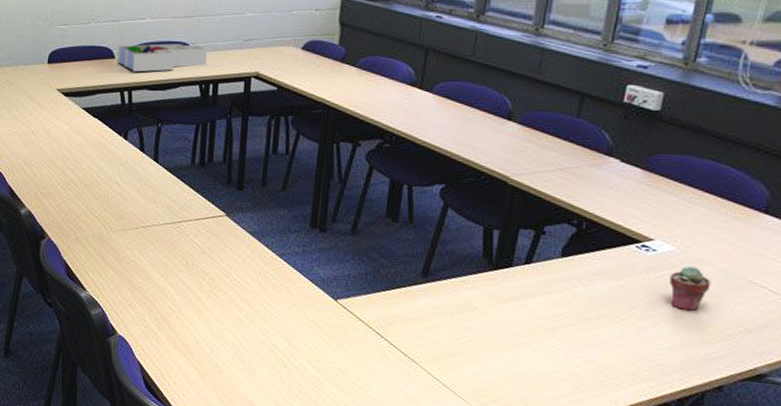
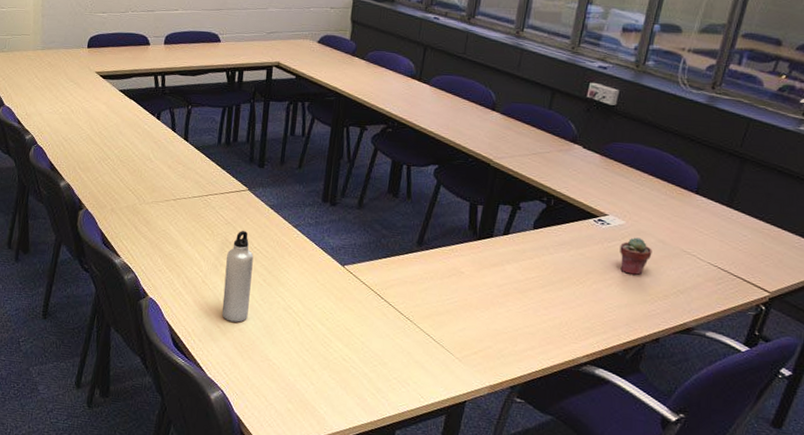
desk organizer: present [117,44,207,72] -> none [152,33,234,59]
water bottle: none [198,261,233,363] -> present [222,231,254,323]

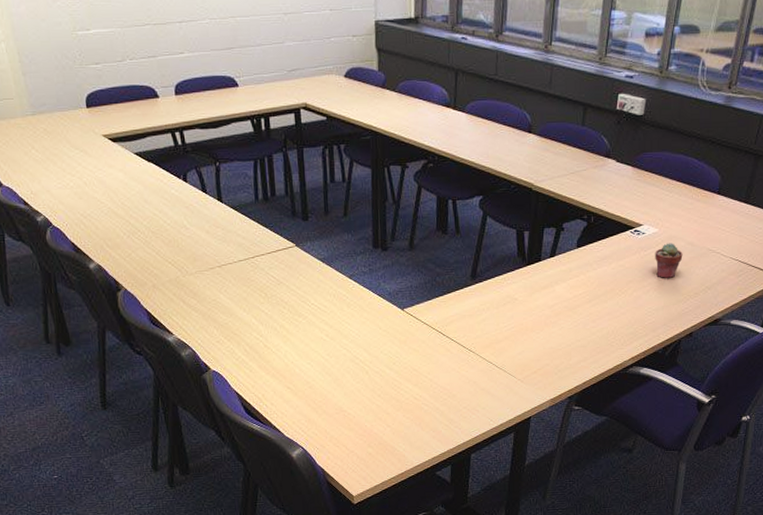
water bottle: present [222,231,254,323] -> none [285,289,316,381]

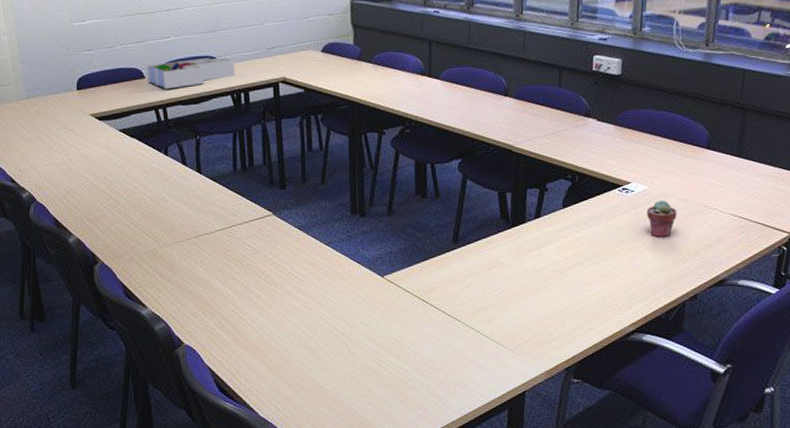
desk organizer: none [159,78,255,111] -> present [146,57,236,90]

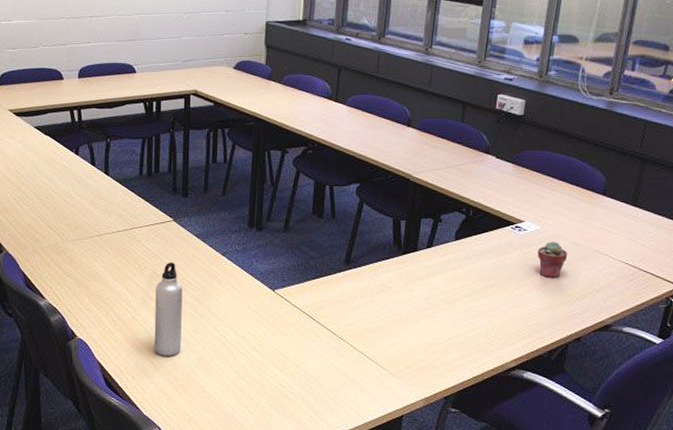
desk organizer: present [146,57,236,90] -> none [65,65,150,92]
water bottle: none [261,258,293,355] -> present [154,262,183,356]

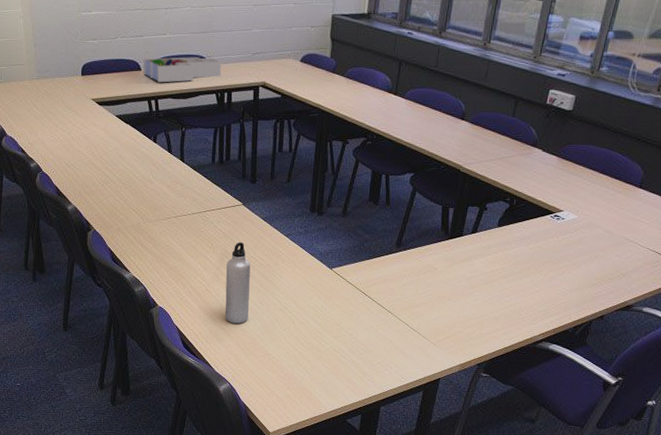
desk organizer: none [65,65,150,92] -> present [143,57,222,83]
potted succulent: present [538,241,568,279] -> none [572,229,600,263]

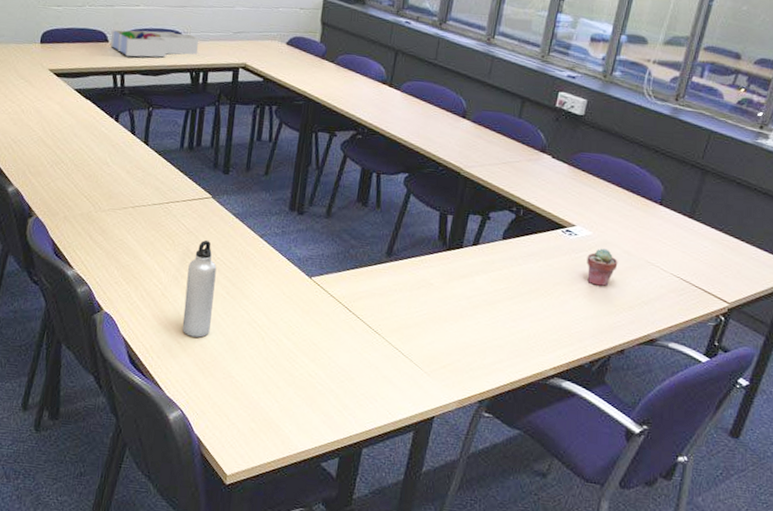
potted succulent: none [572,229,600,263] -> present [587,248,618,287]

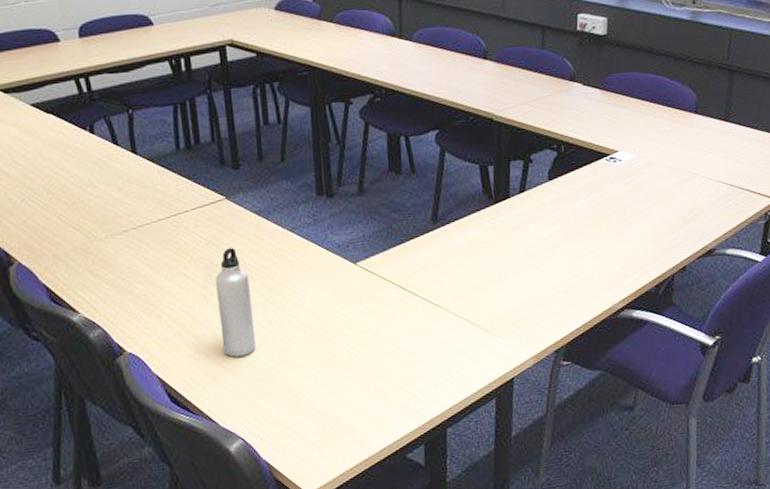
desk organizer: present [110,29,199,58] -> none [60,16,173,55]
potted succulent: present [587,248,618,287] -> none [635,169,666,209]

